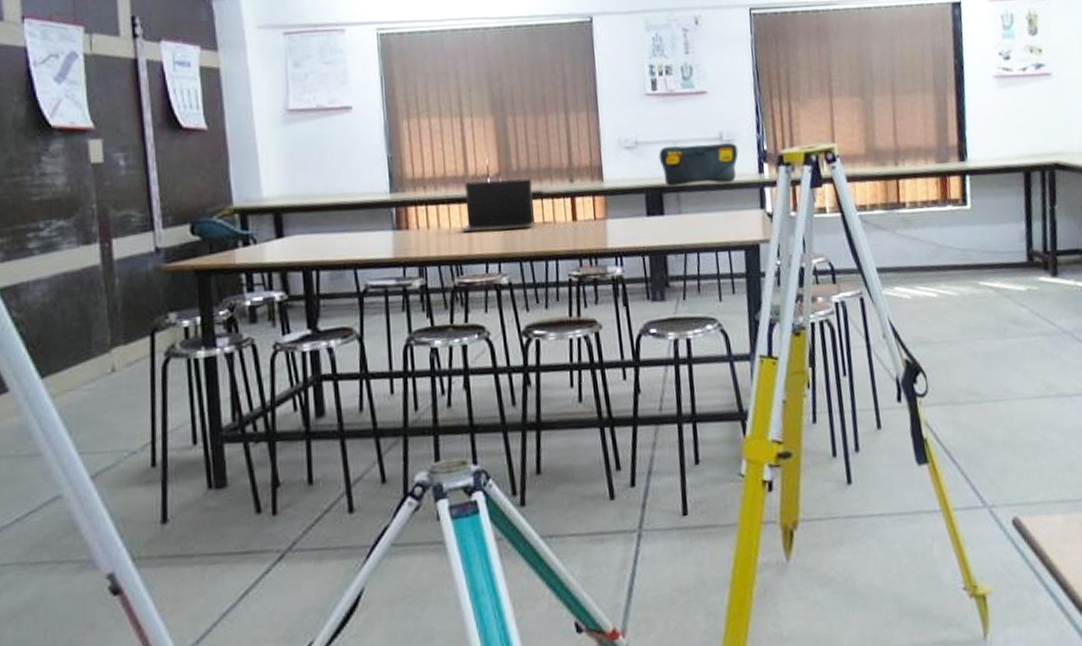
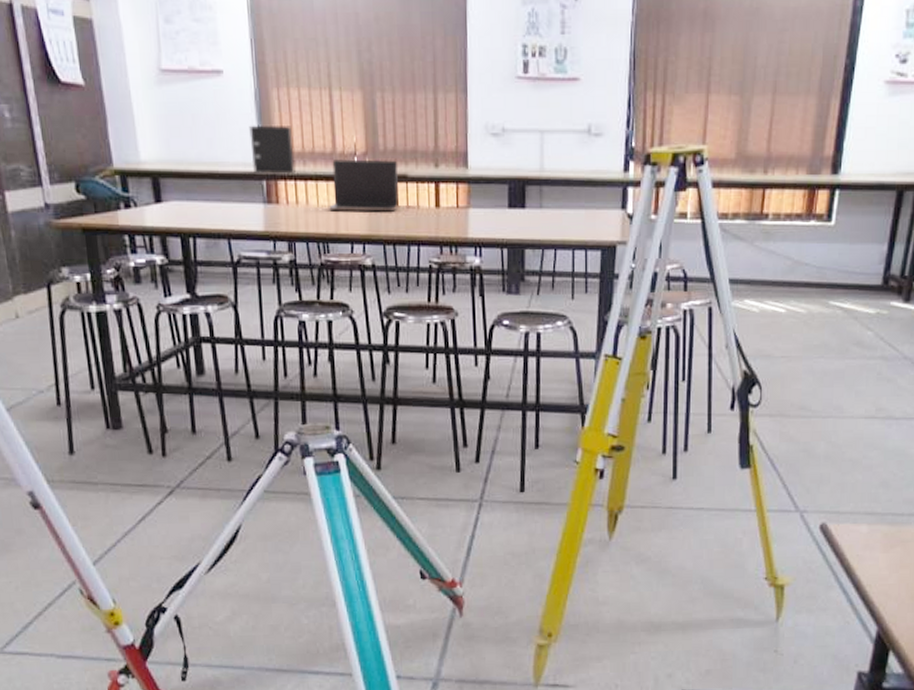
binder: none [378,153,426,203] -> present [249,125,295,176]
toolbox: present [658,142,739,187] -> none [525,136,605,180]

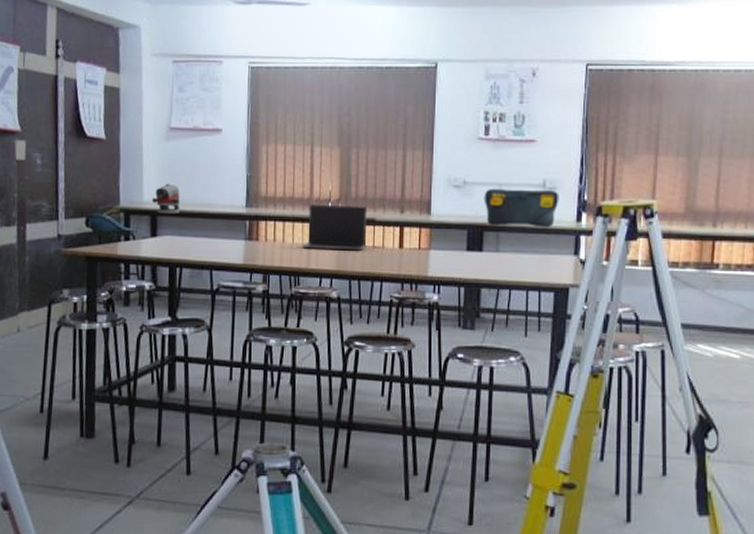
surveying instrument: none [151,138,186,176] -> present [152,183,180,215]
binder: present [249,125,295,176] -> none [238,174,276,217]
toolbox: none [525,136,605,180] -> present [484,189,559,228]

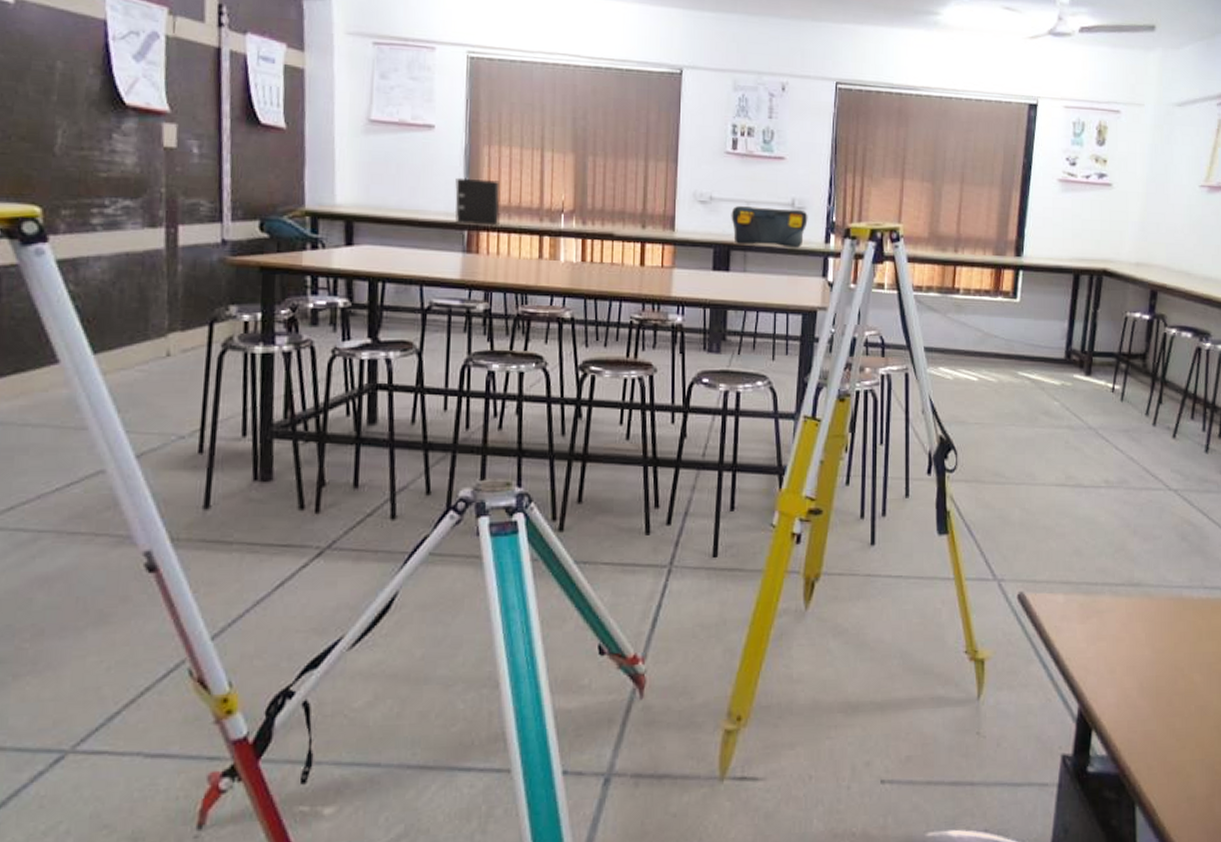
surveying instrument: present [152,183,180,215] -> none [347,184,383,220]
binder: none [238,174,276,217] -> present [454,177,500,226]
laptop computer: present [301,204,366,251] -> none [529,215,604,268]

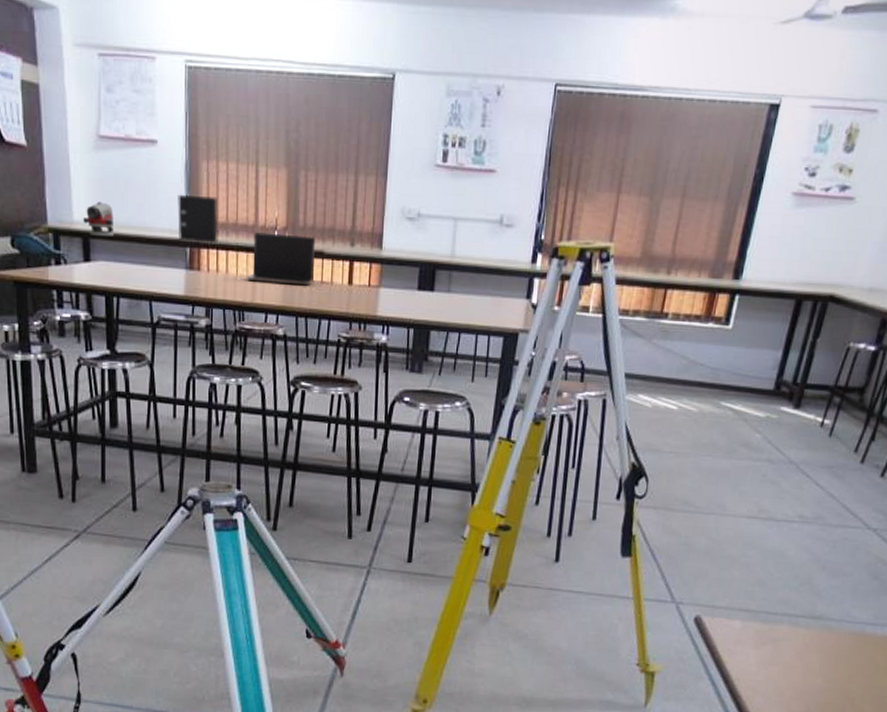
surveying instrument: none [347,184,383,220] -> present [83,201,115,237]
laptop computer: none [529,215,604,268] -> present [246,232,315,286]
toolbox: present [731,206,808,249] -> none [438,223,516,269]

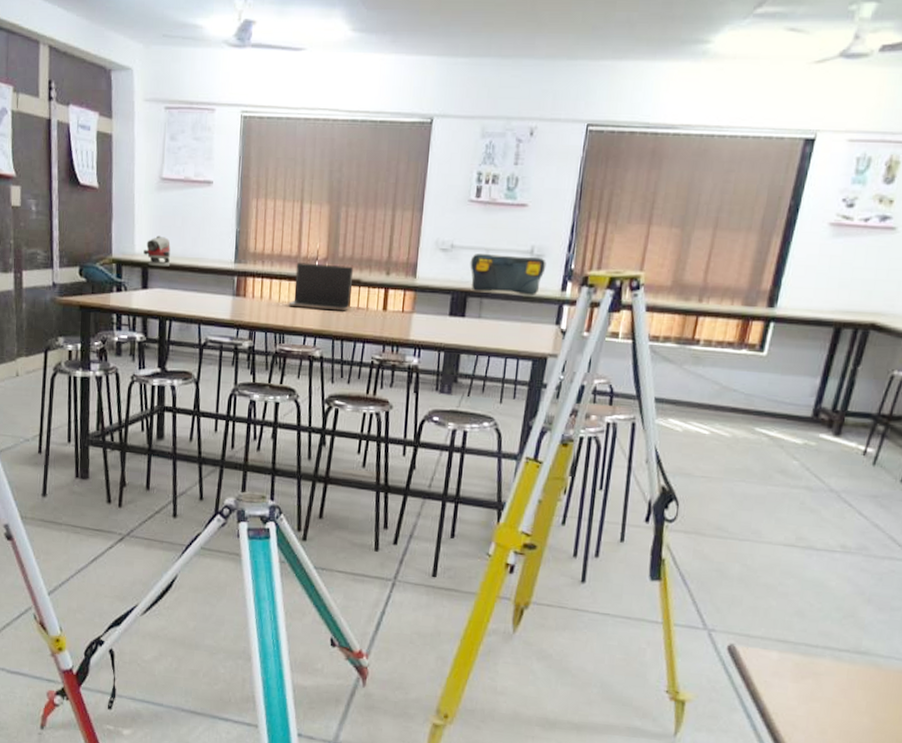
binder: present [177,194,219,243] -> none [227,228,265,273]
toolbox: none [438,223,516,269] -> present [470,254,546,296]

